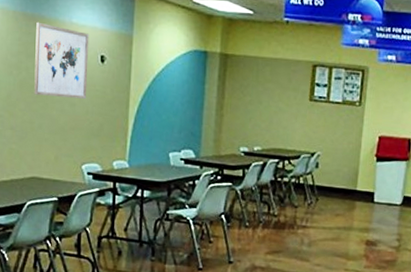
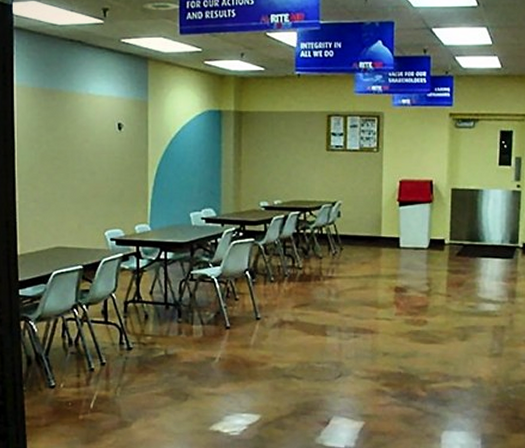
wall art: present [34,22,89,99] -> none [54,96,106,167]

